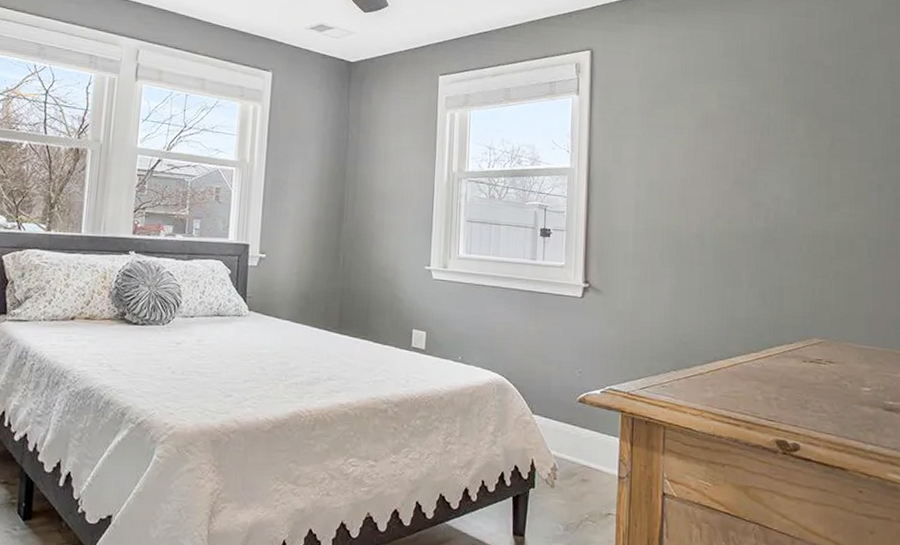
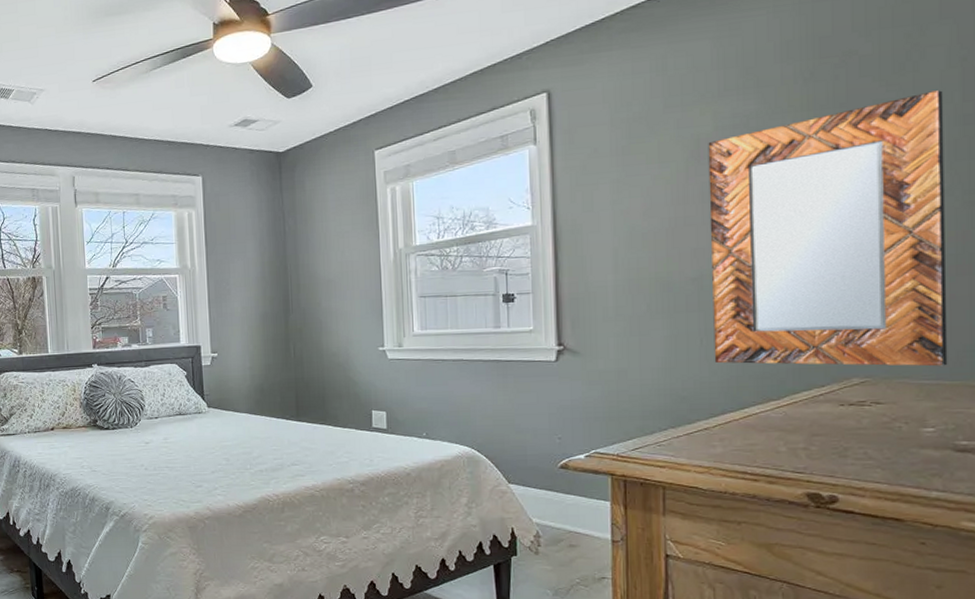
home mirror: none [710,104,880,335] -> present [708,90,948,367]

